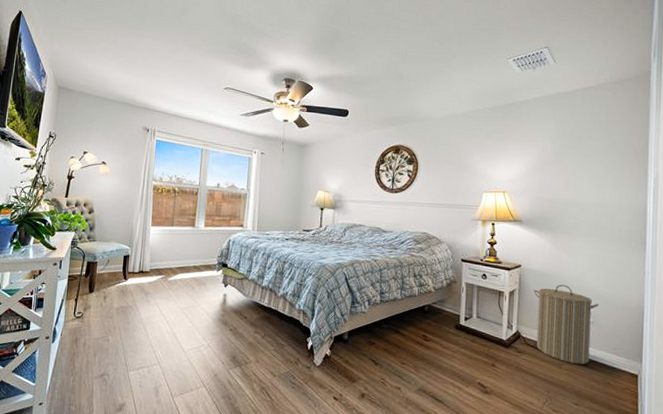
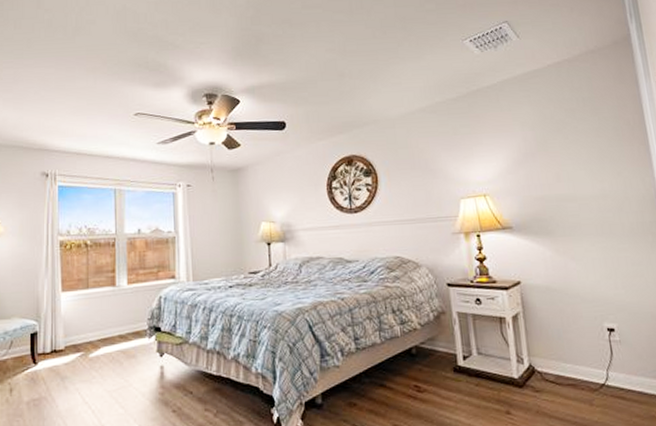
laundry hamper: present [534,284,599,364] -> none [541,298,626,397]

